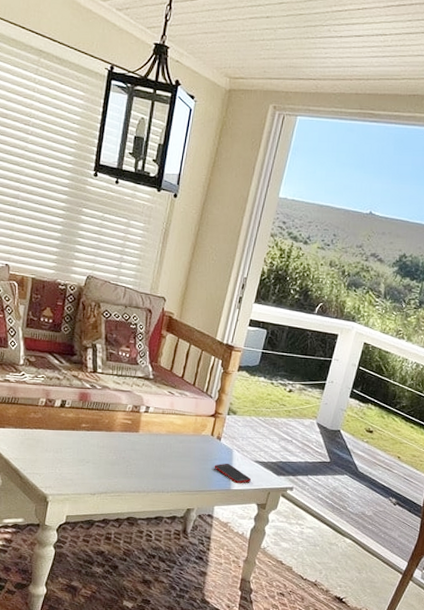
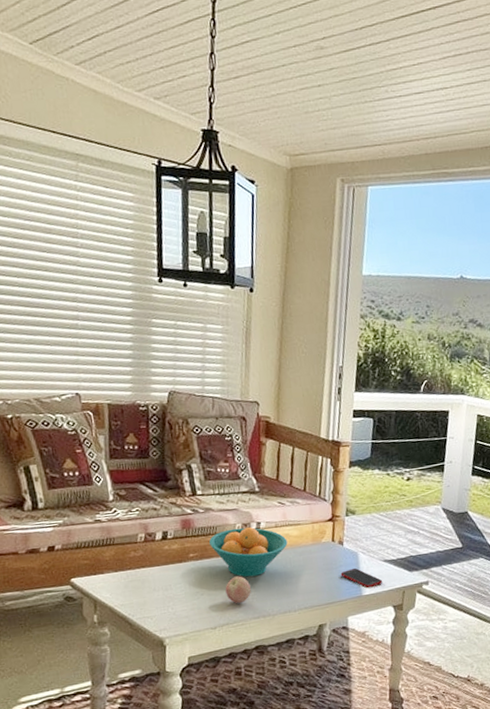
fruit bowl: none [101,408,171,454] -> present [209,526,288,578]
apple: none [108,451,131,477] -> present [225,576,251,604]

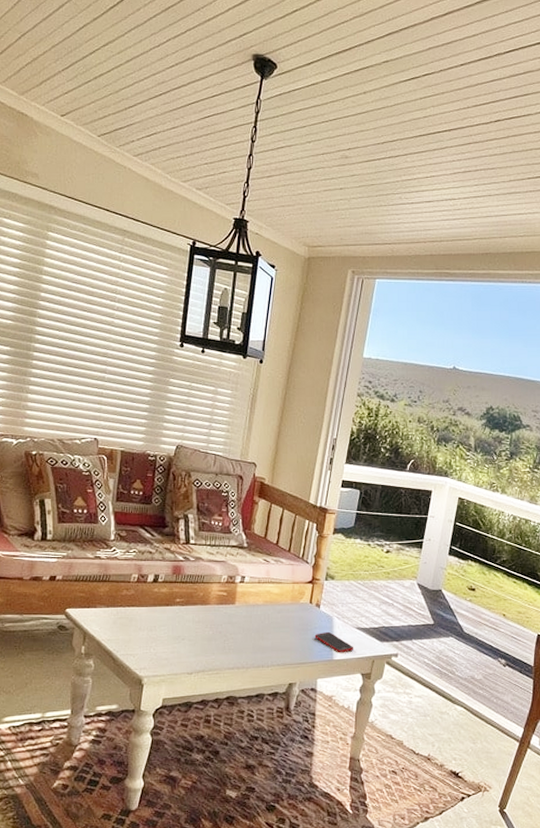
fruit bowl: present [209,526,288,578] -> none [196,579,268,628]
apple: present [225,576,251,604] -> none [205,626,229,653]

